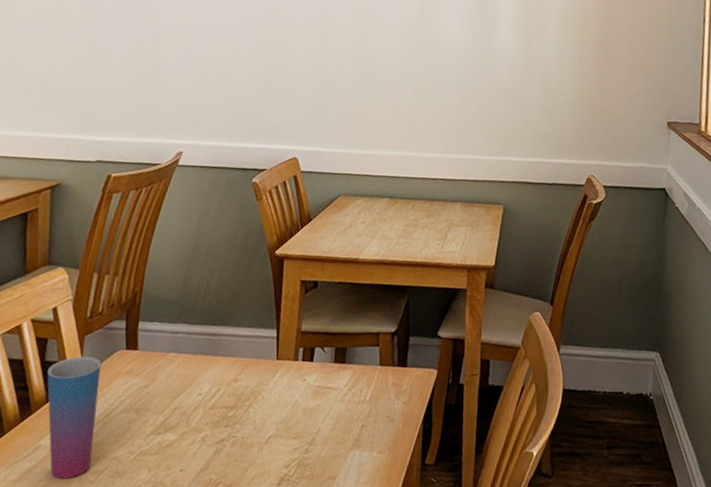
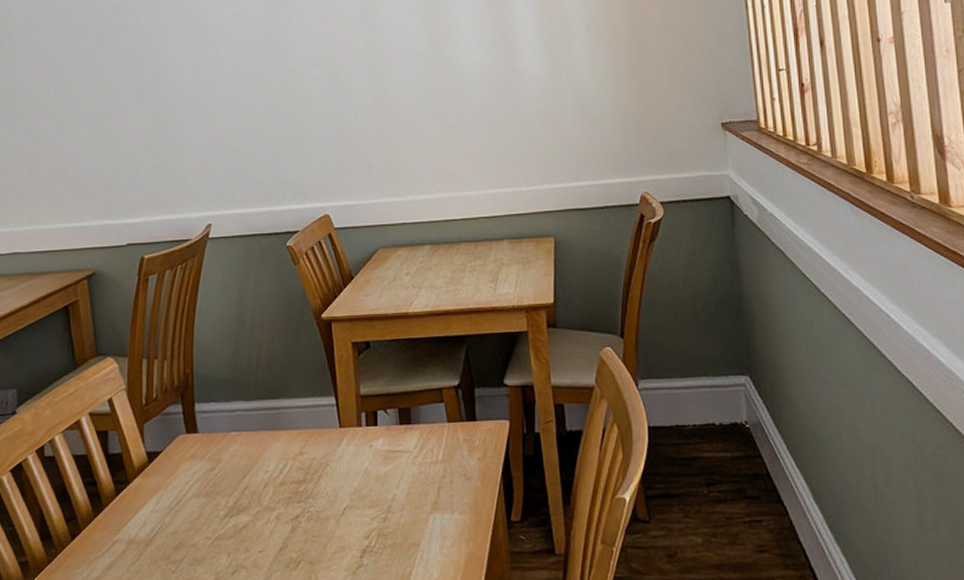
cup: present [47,356,102,479] -> none [112,445,170,572]

